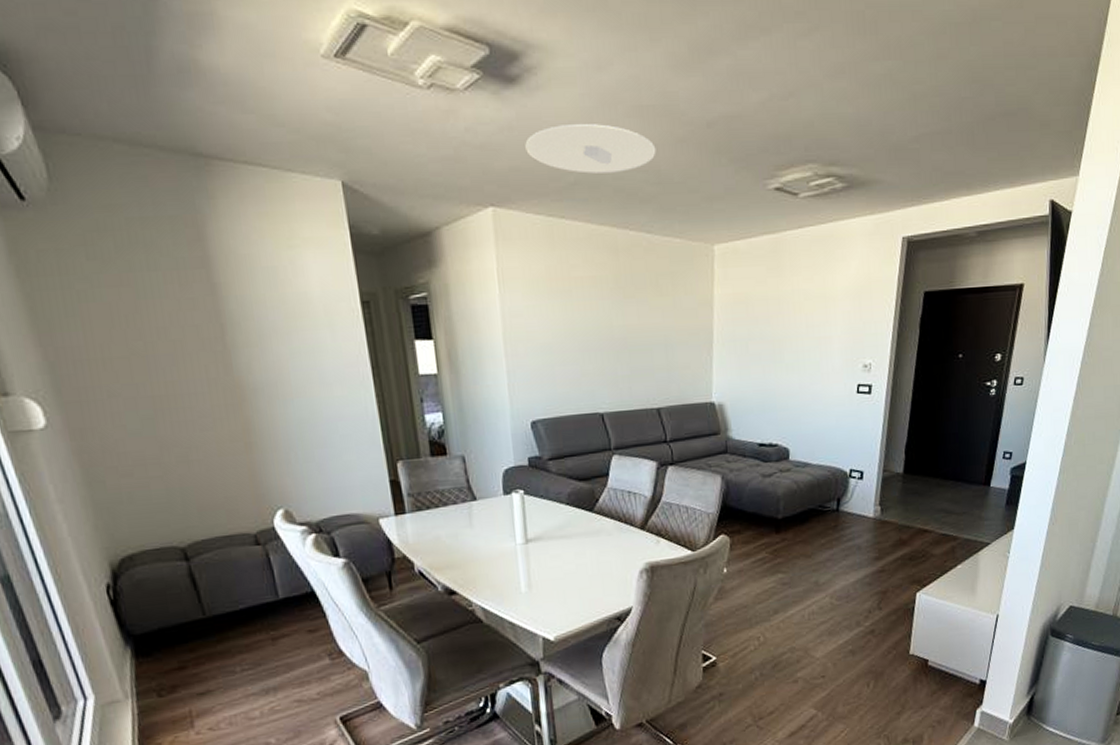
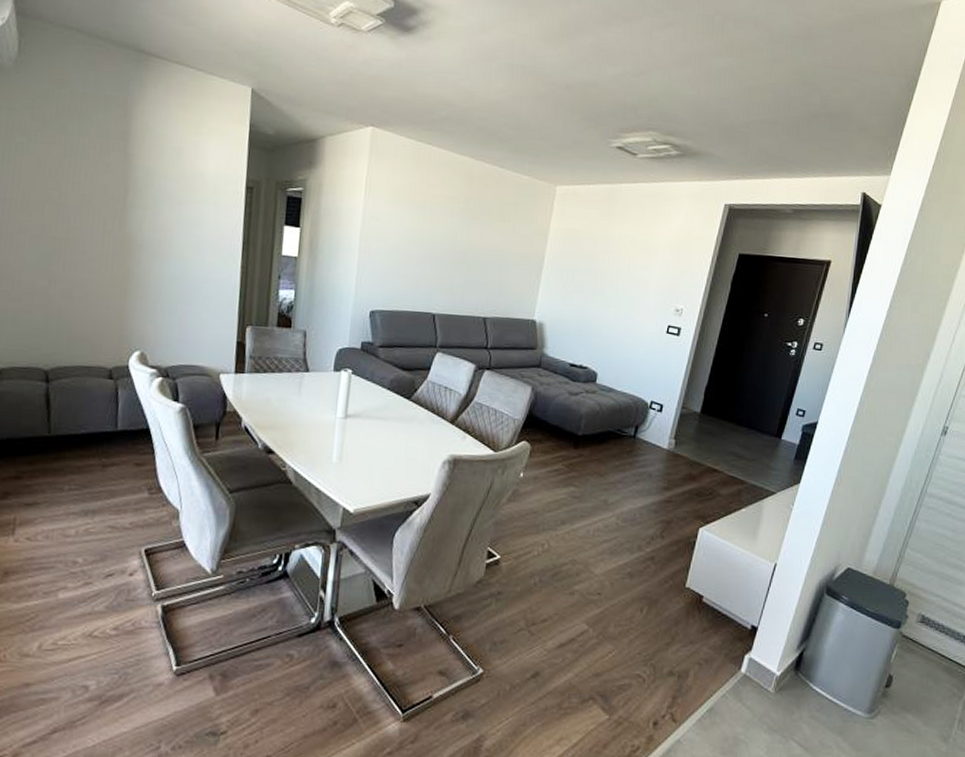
ceiling lamp: present [525,124,656,174] -> none [409,70,519,115]

